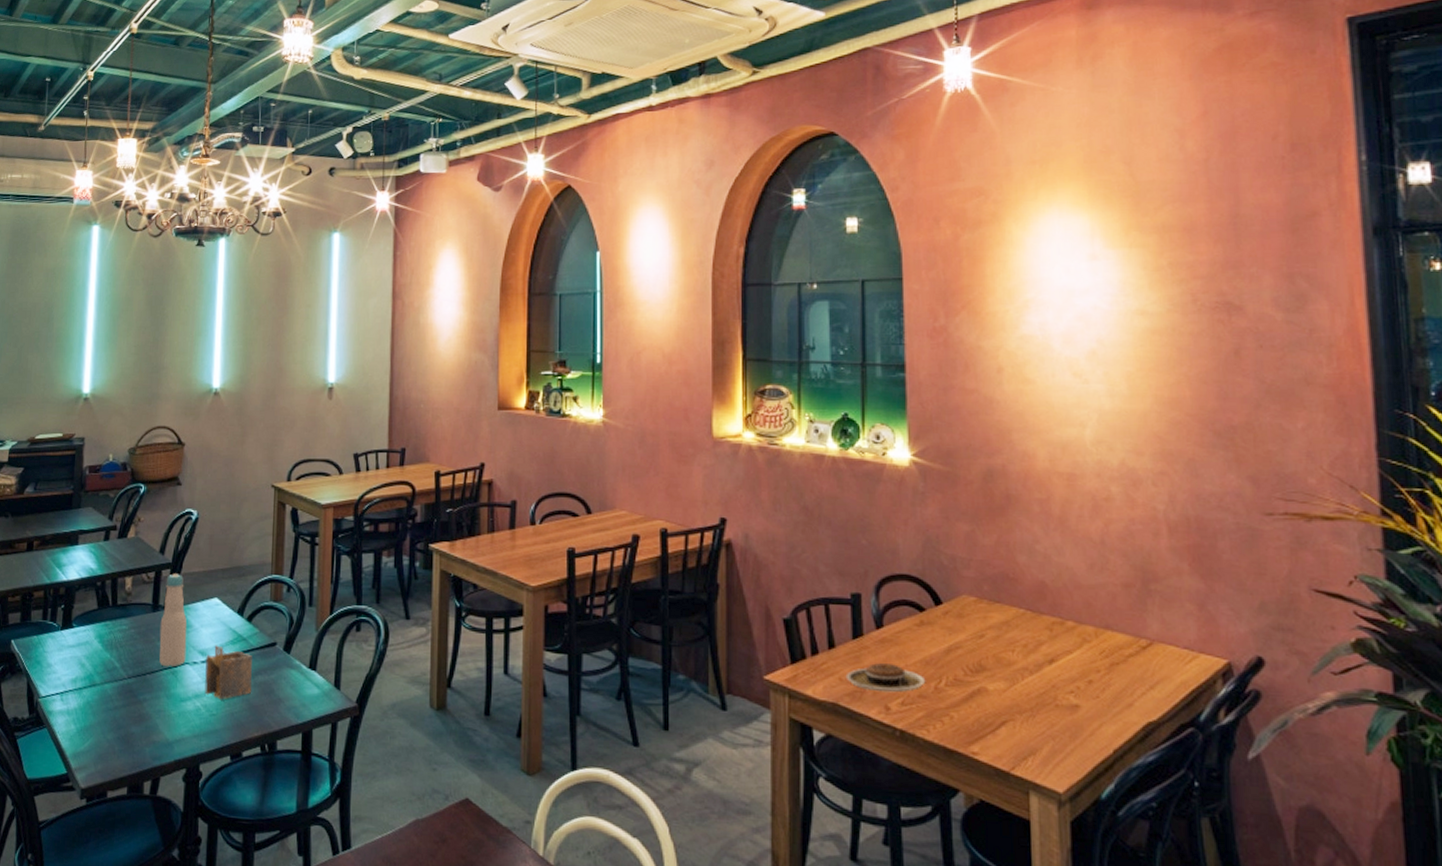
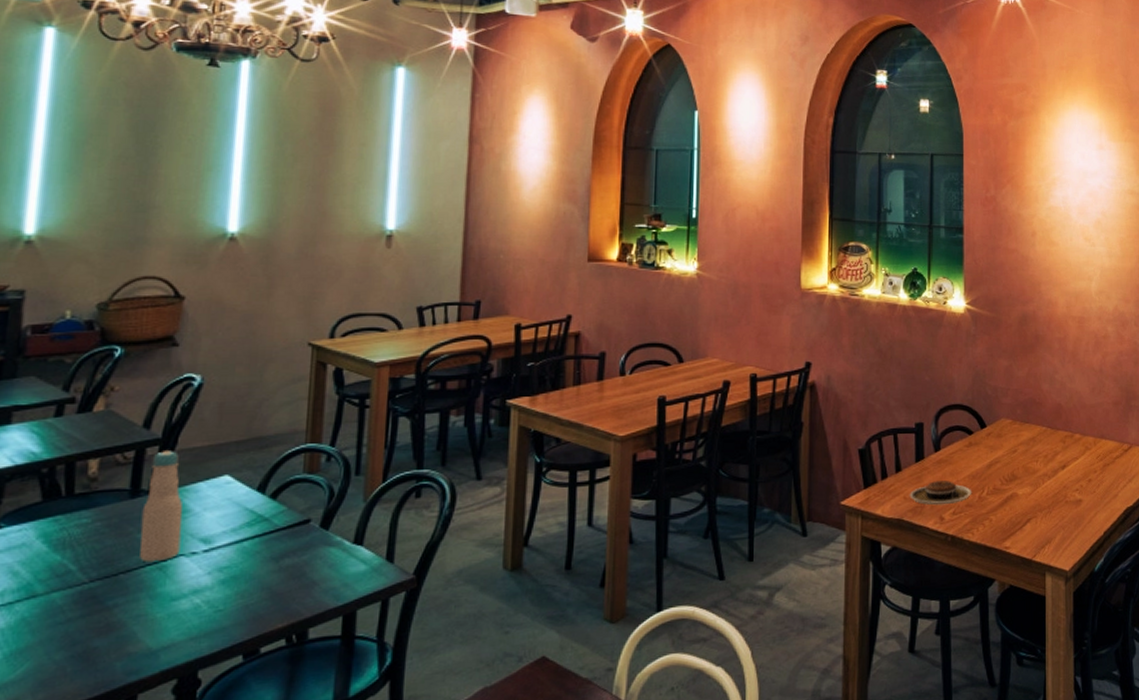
napkin holder: present [204,645,252,700] -> none [207,529,277,593]

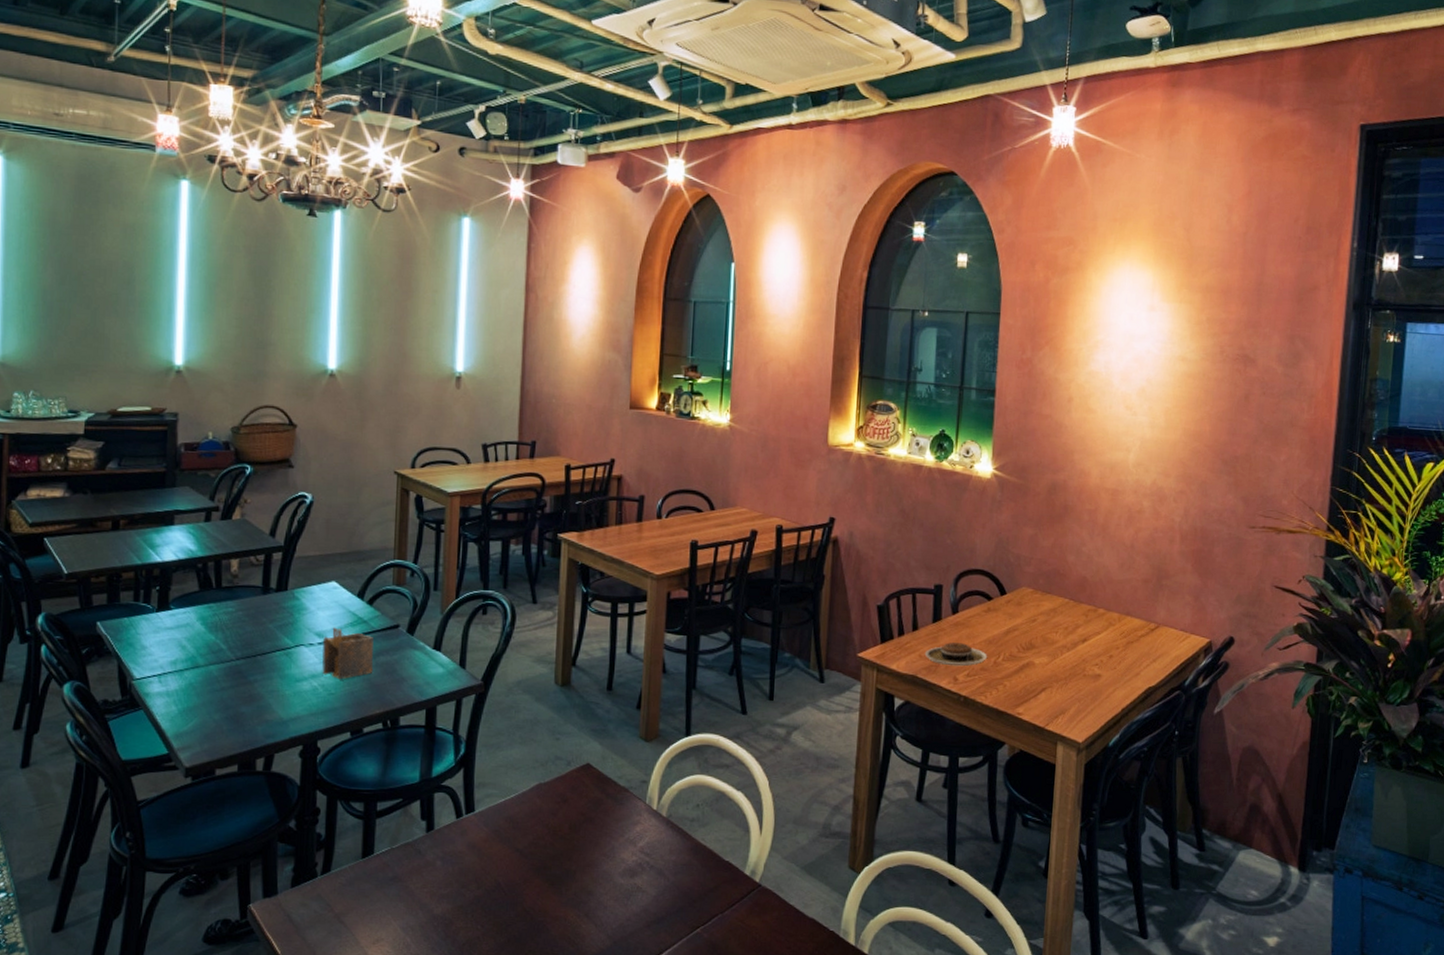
bottle: present [140,451,183,563] -> none [271,557,302,649]
napkin holder: none [207,529,277,593] -> present [322,627,374,680]

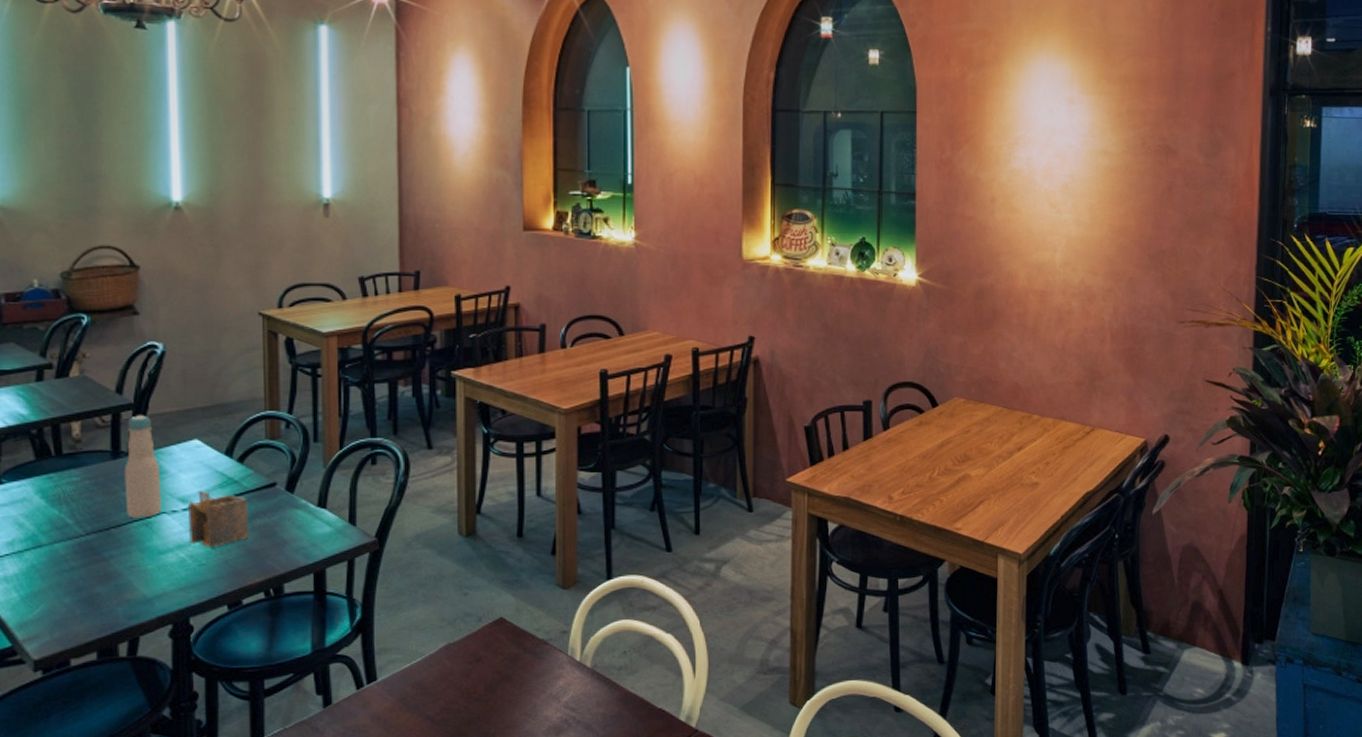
bottle: none [271,557,302,649] -> present [124,415,162,519]
plate: present [924,642,988,667] -> none [856,460,923,485]

